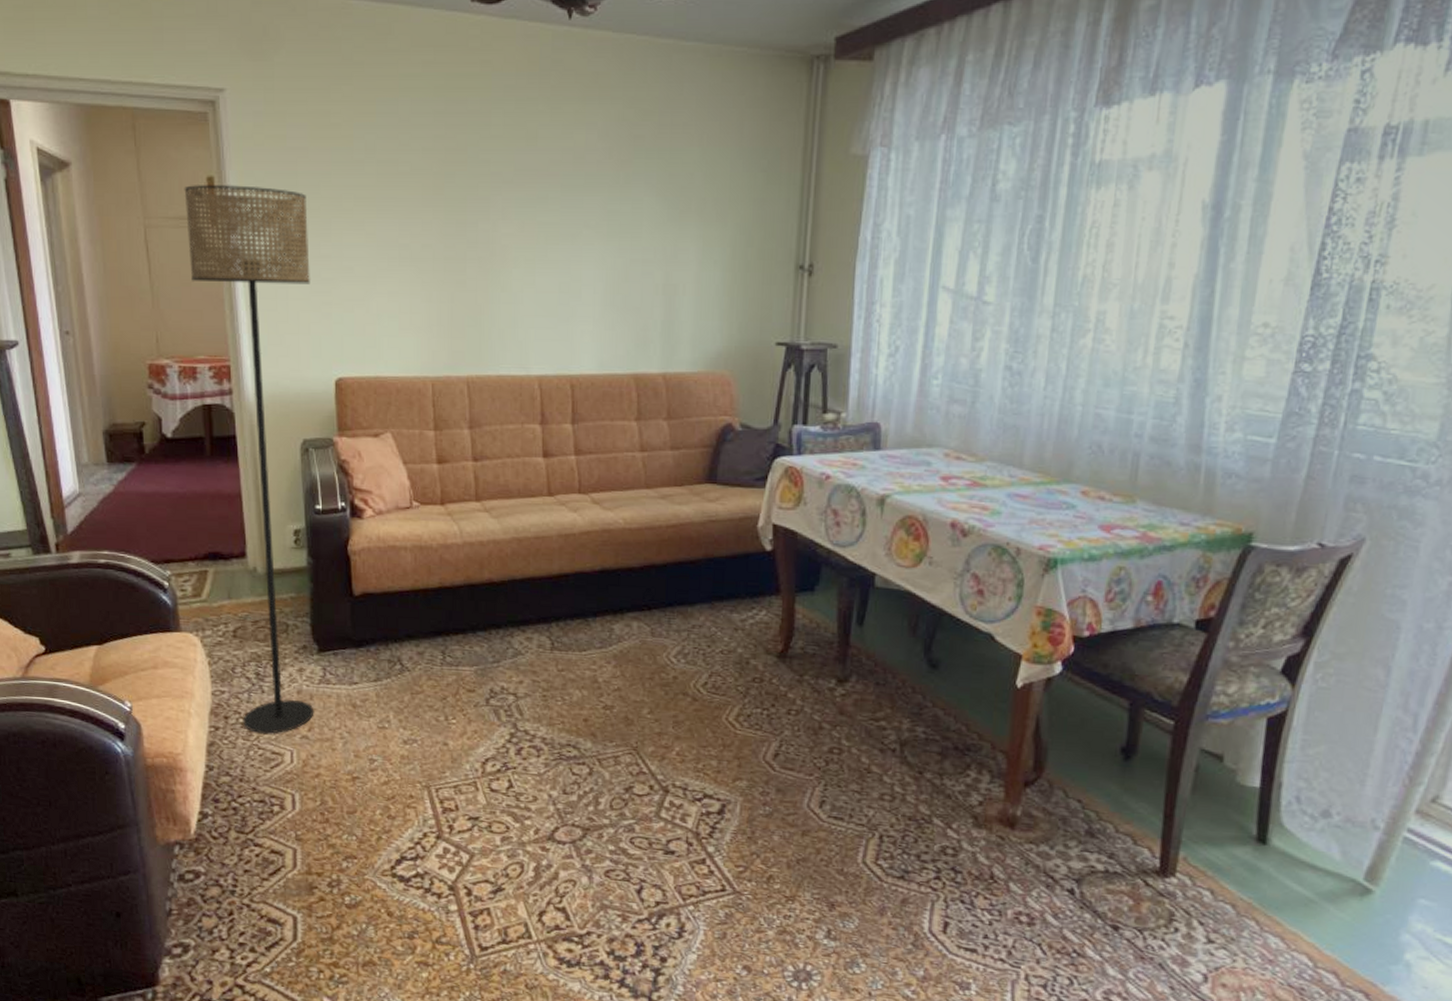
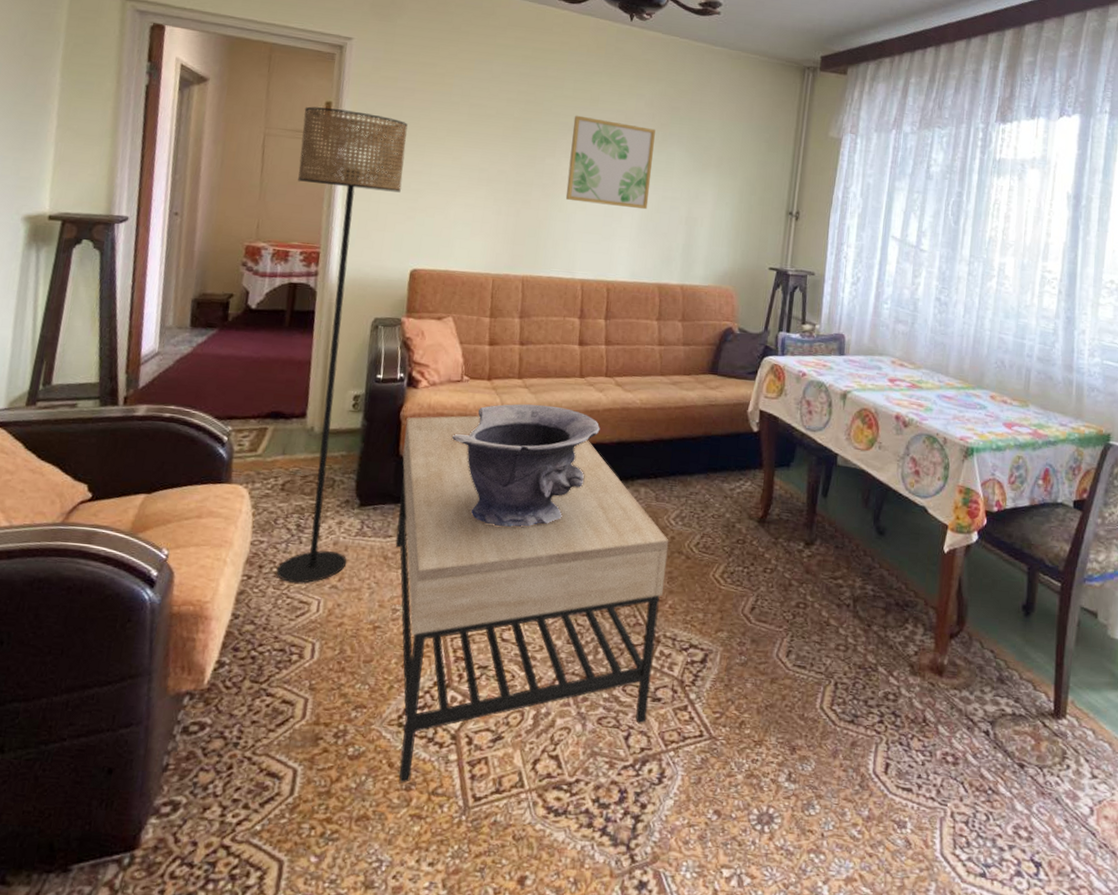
coffee table: none [355,546,671,932] -> present [395,415,669,784]
decorative bowl: none [408,530,578,670] -> present [451,403,600,527]
wall art: none [508,161,614,280] -> present [565,115,656,210]

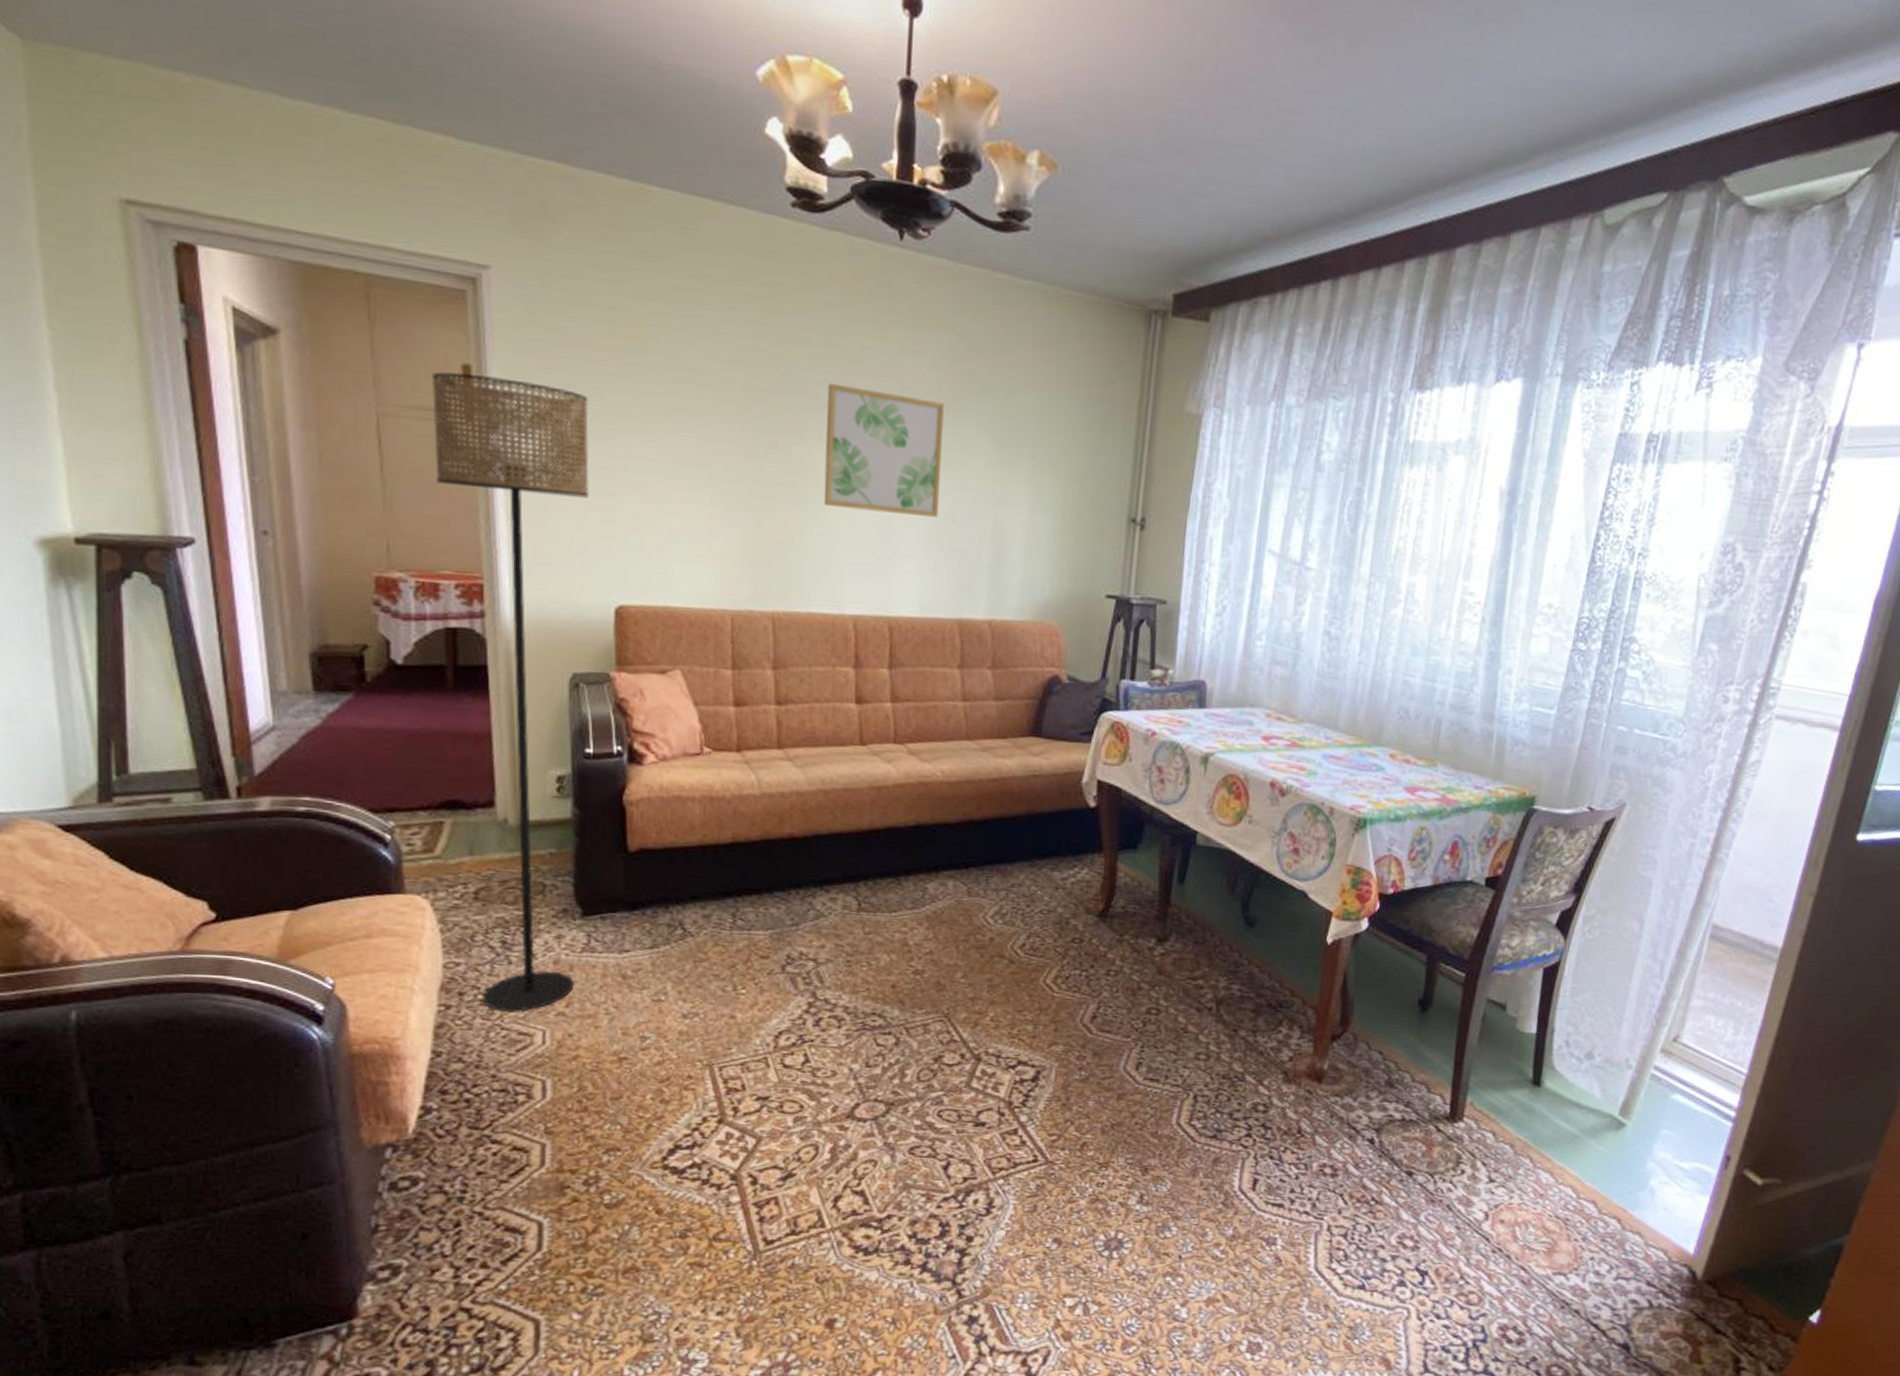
coffee table: present [395,415,669,784] -> none [631,797,987,1231]
decorative bowl: present [451,403,600,527] -> none [695,781,891,934]

